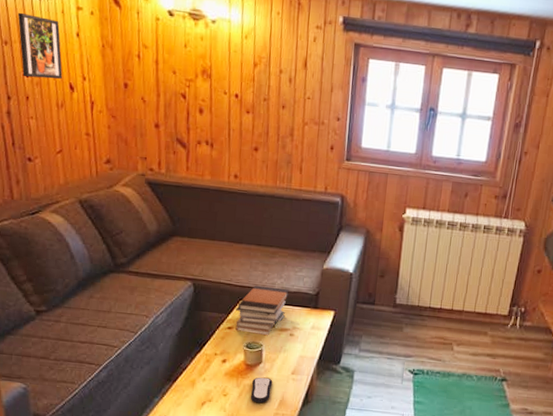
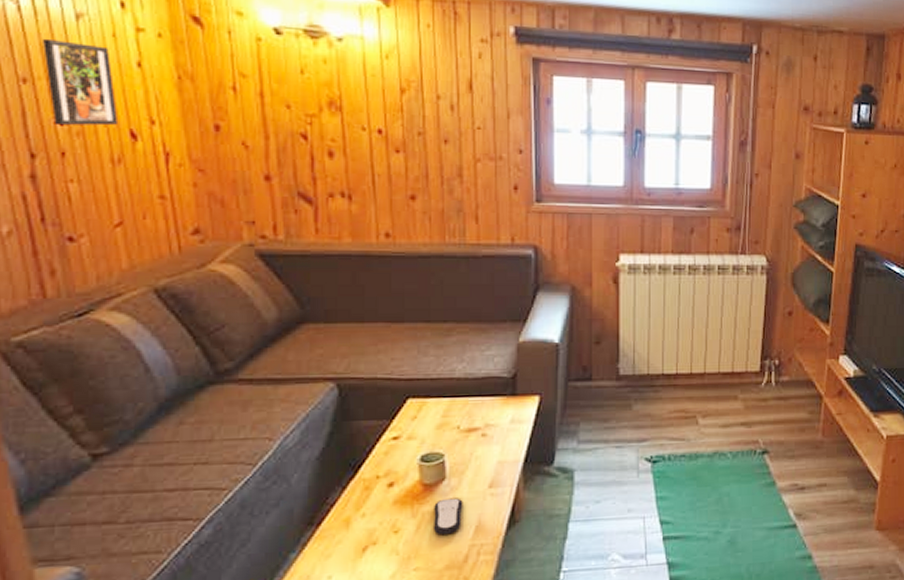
book stack: present [235,285,289,336] -> none [402,375,475,442]

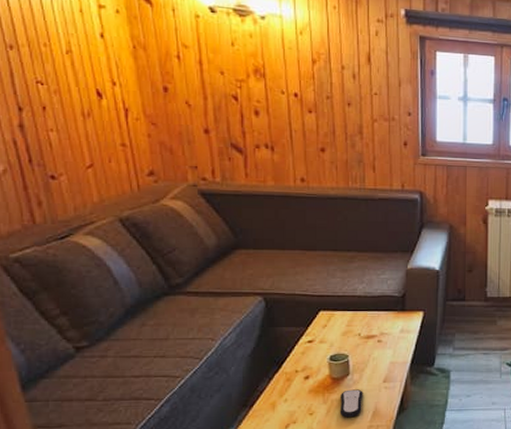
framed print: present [41,38,119,126] -> none [23,12,87,86]

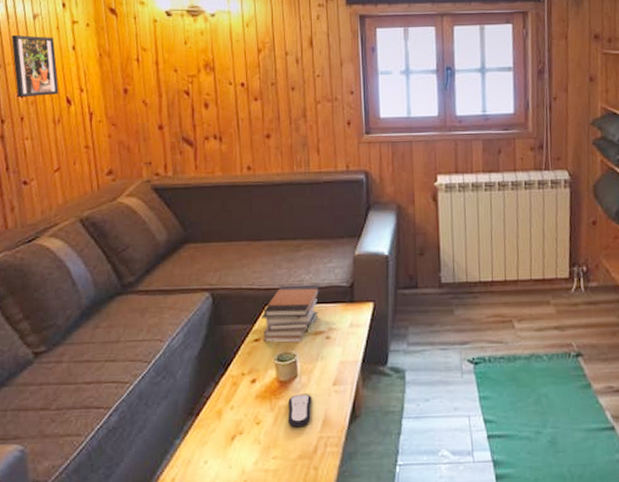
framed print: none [23,12,87,86] -> present [11,34,59,98]
book stack: none [315,293,373,346] -> present [262,285,320,344]

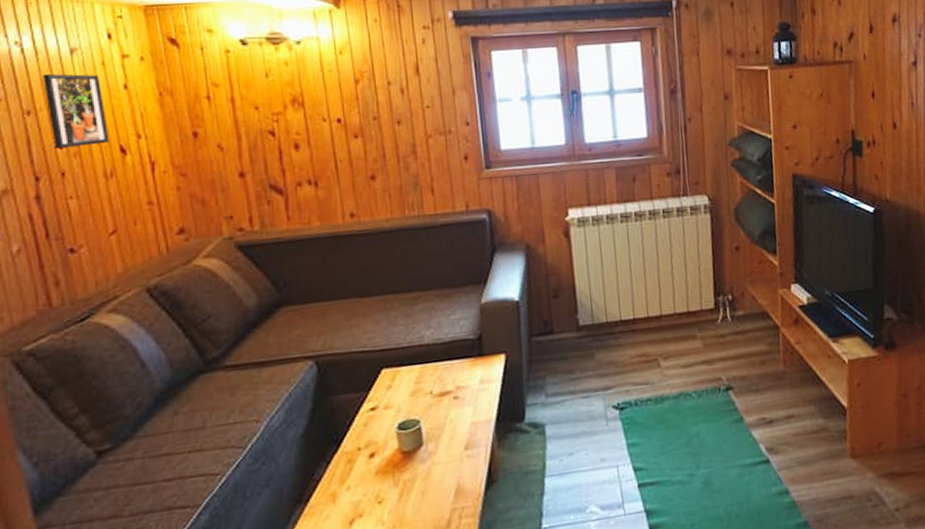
book stack: present [262,285,320,344] -> none [377,340,444,411]
remote control: present [287,394,312,428] -> none [414,462,442,502]

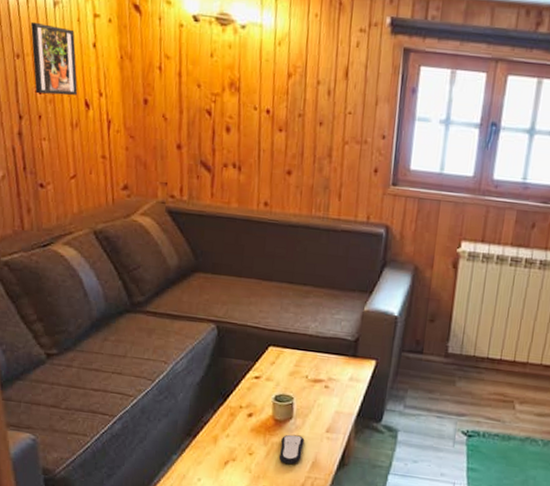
remote control: none [414,462,442,502] -> present [279,434,305,465]

